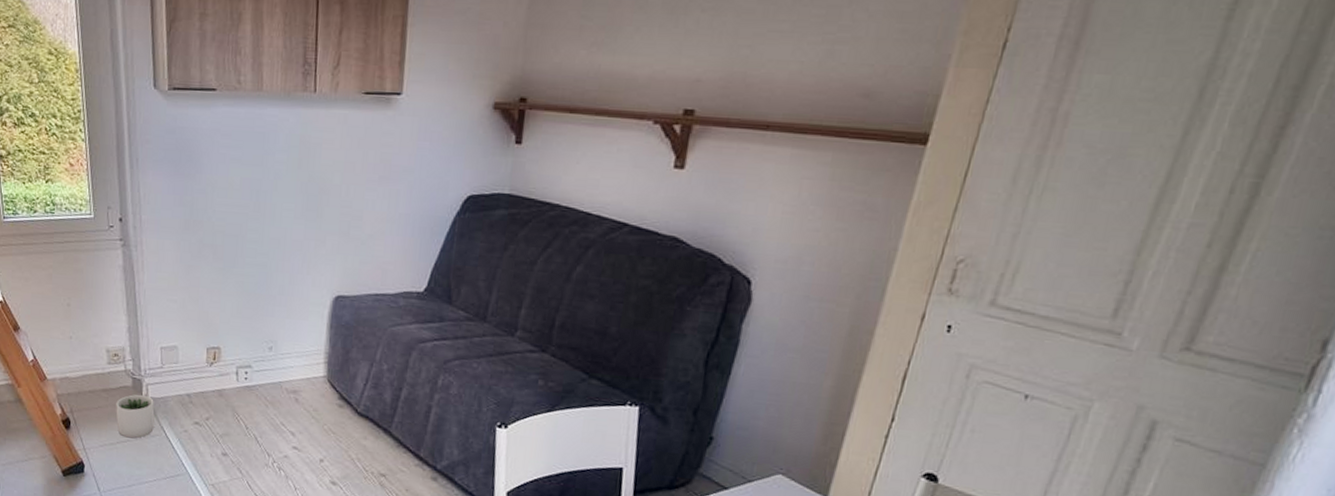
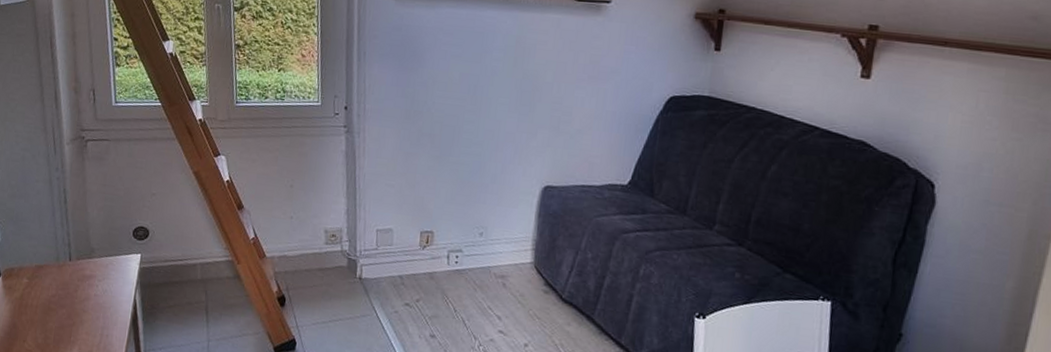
planter: present [116,394,155,439] -> none [330,274,368,318]

